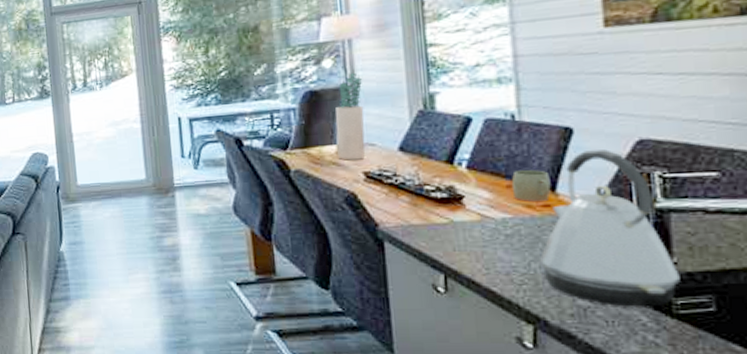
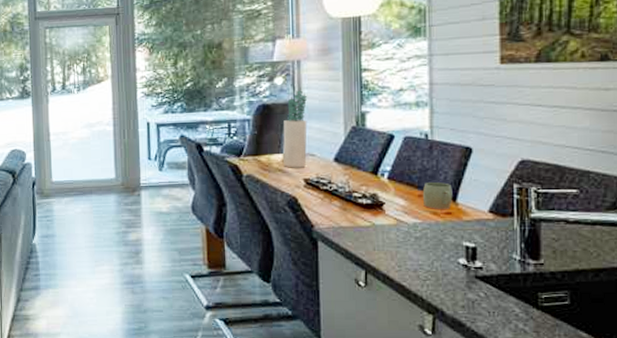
kettle: present [538,149,681,307] -> none [440,167,545,300]

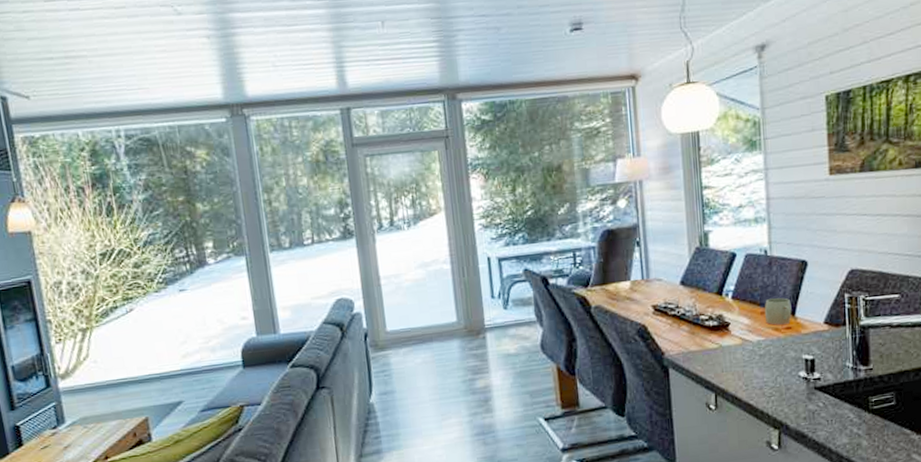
vase: present [283,88,308,168] -> none [629,209,654,296]

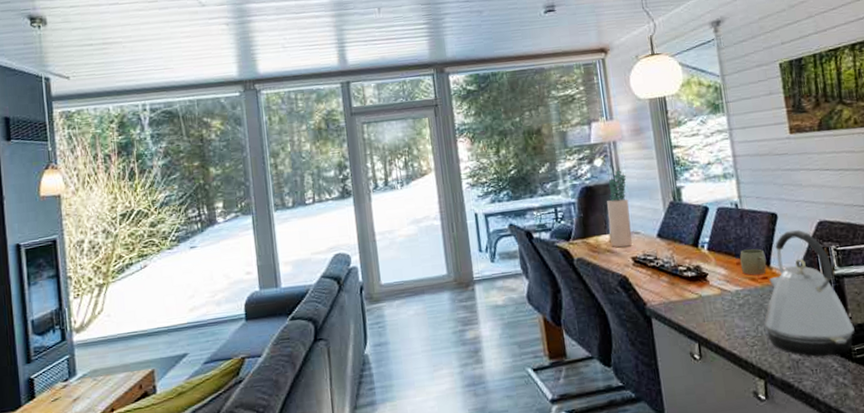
vase: none [629,209,654,296] -> present [607,168,632,248]
kettle: none [783,278,875,408] -> present [763,230,855,357]

